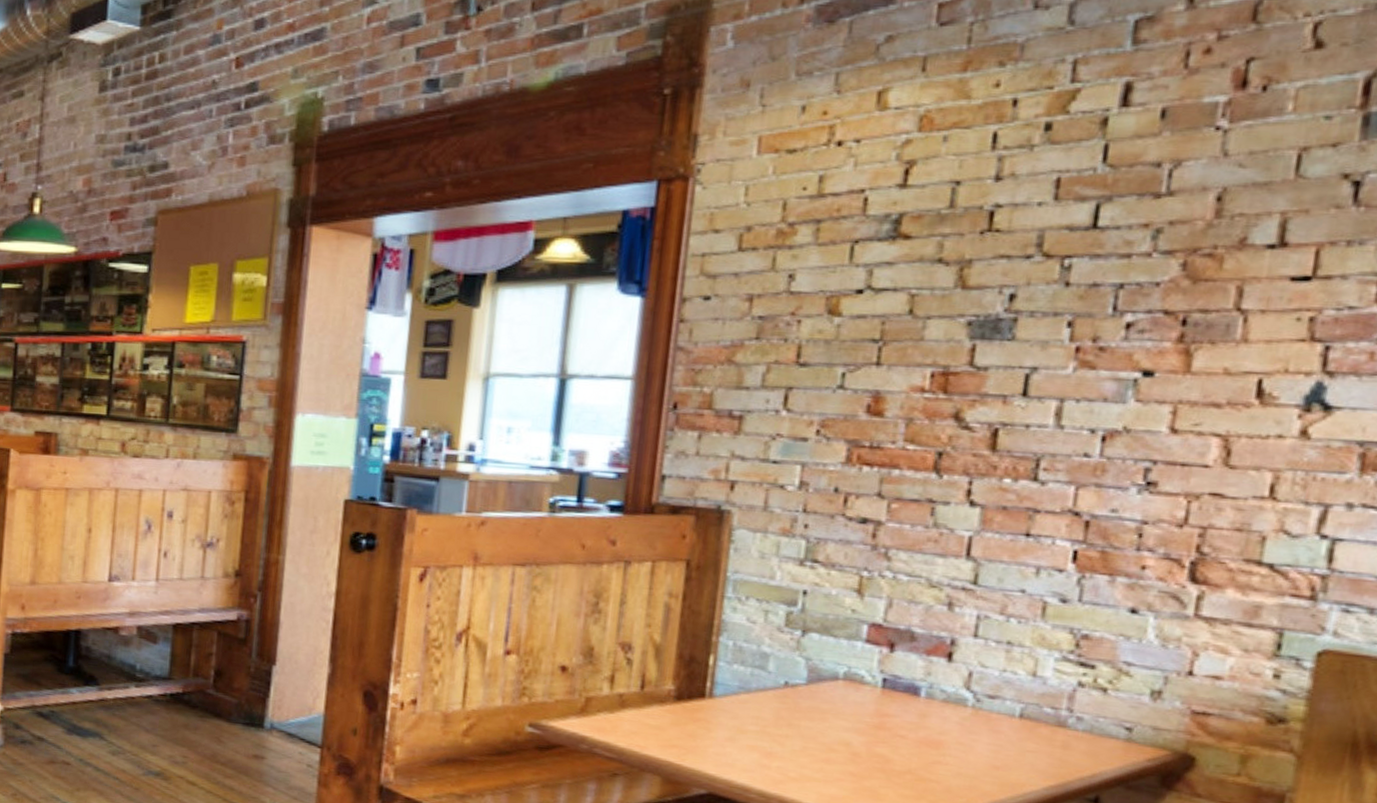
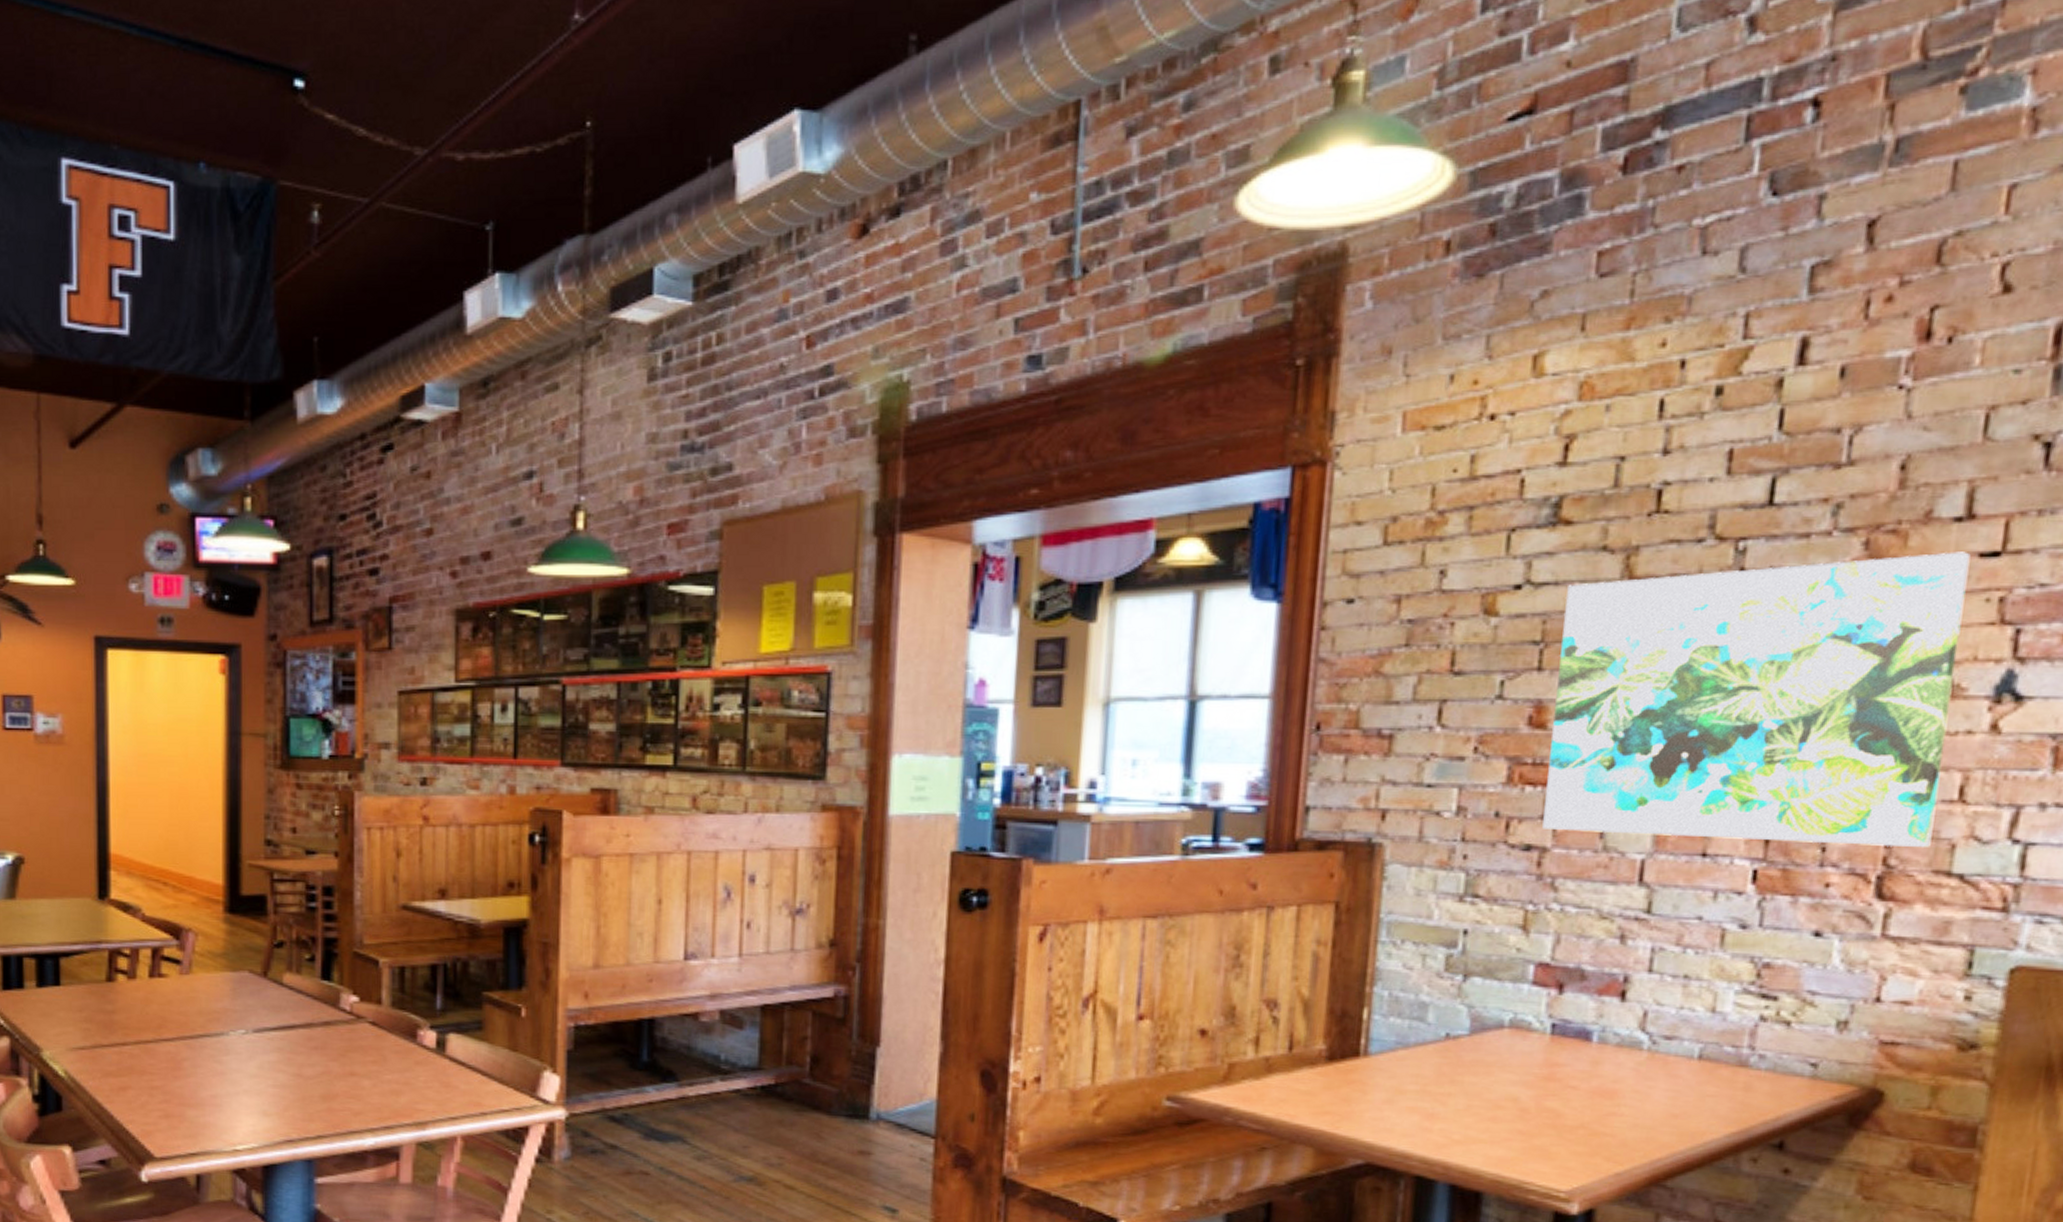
wall art: none [878,275,1282,539] -> present [1542,552,1971,848]

